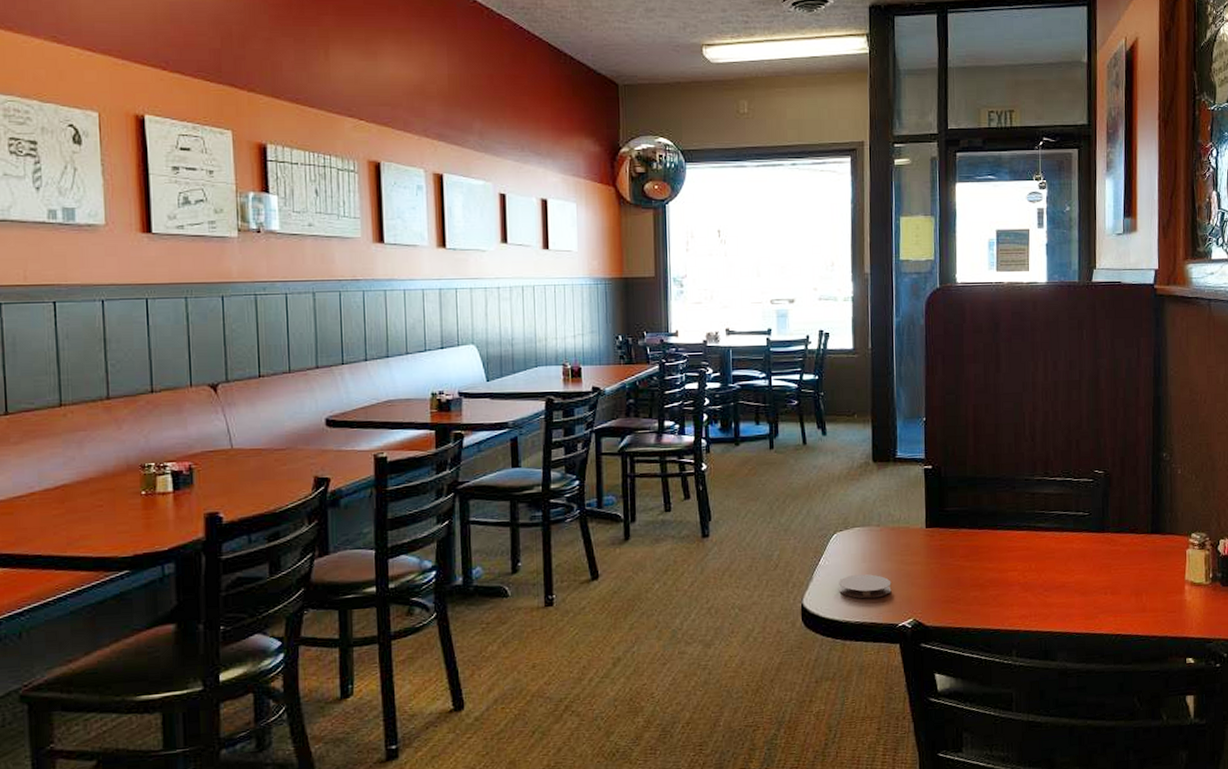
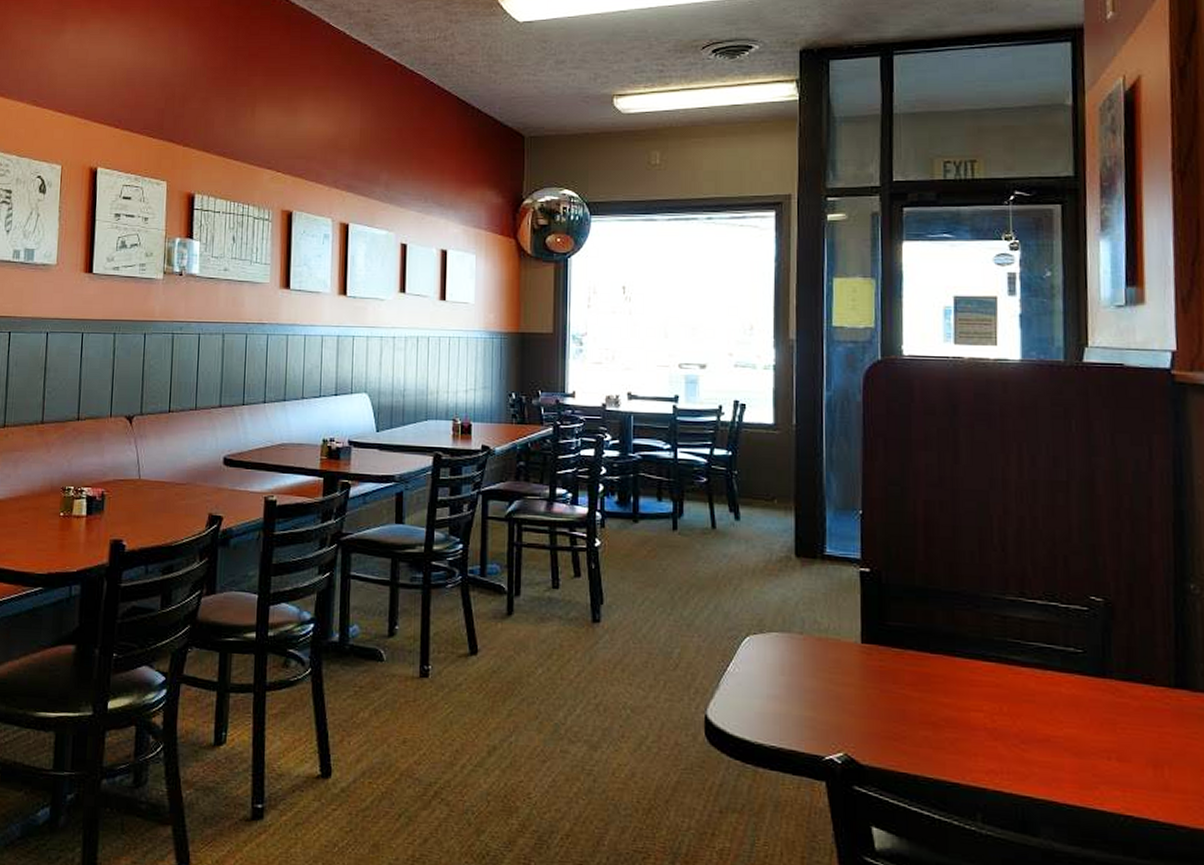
coaster: present [839,574,892,599] -> none [751,688,817,721]

